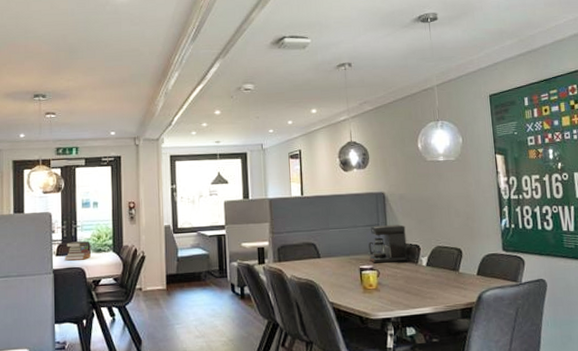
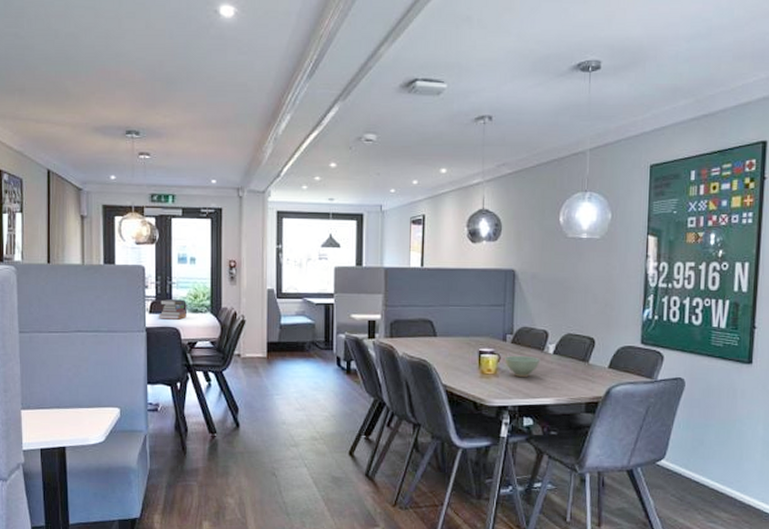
coffee maker: present [368,224,408,263] -> none [491,305,535,348]
bowl: none [383,270,416,289] -> present [505,356,541,377]

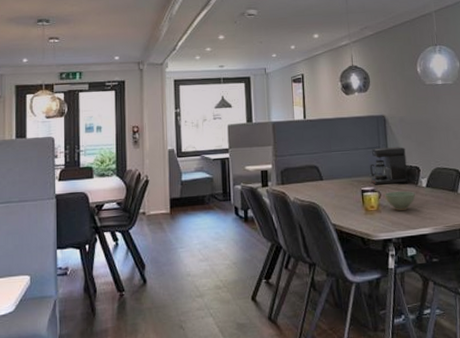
books: present [158,299,186,320] -> none [67,165,94,186]
coffee maker: none [491,305,535,348] -> present [370,146,408,185]

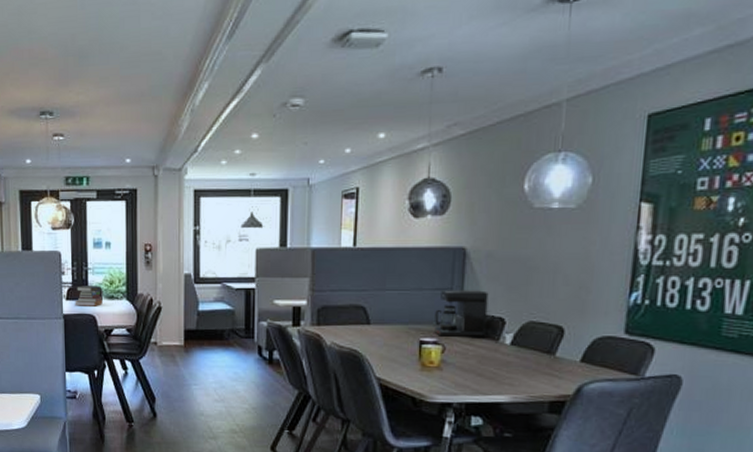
books: none [67,165,94,186] -> present [75,286,103,306]
bowl: present [384,191,416,211] -> none [450,347,495,371]

